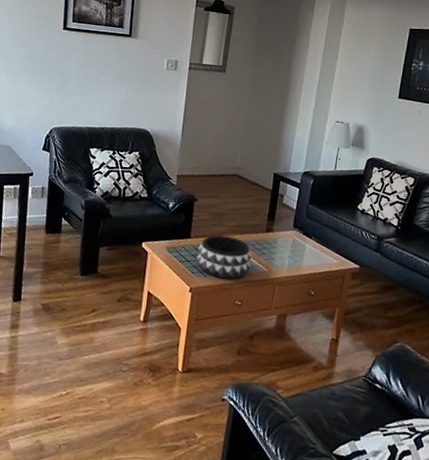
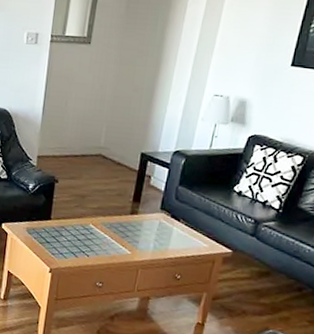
decorative bowl: present [196,235,253,279] -> none [56,217,116,261]

